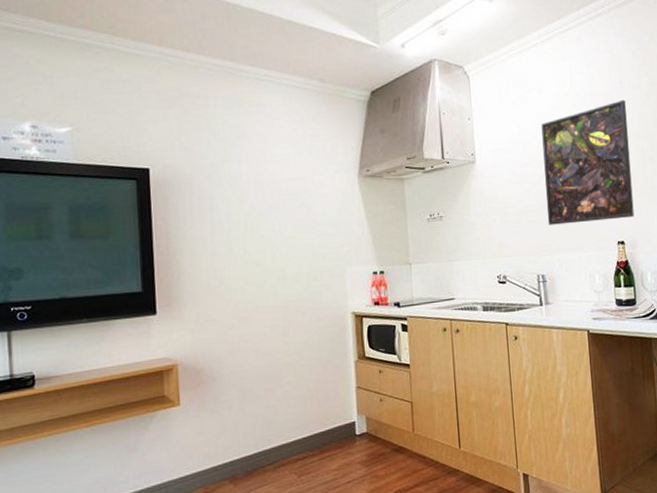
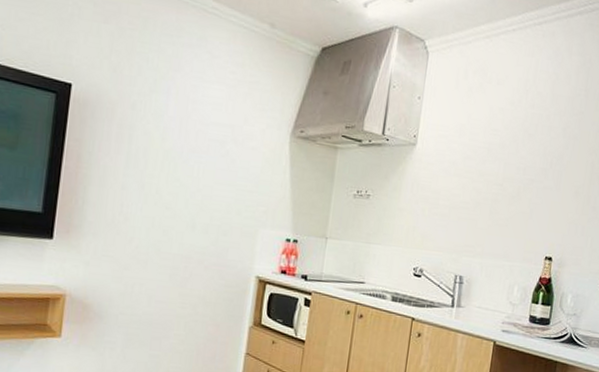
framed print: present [541,100,634,225] -> none [477,109,587,235]

